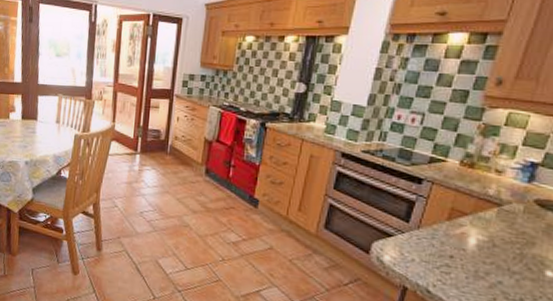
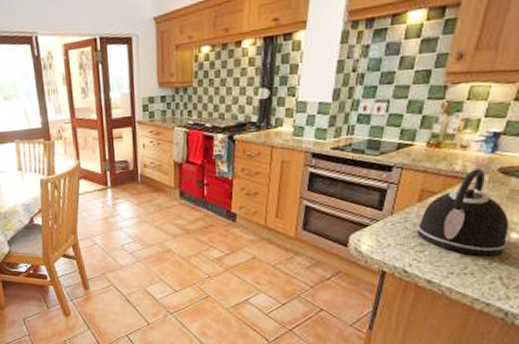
kettle: none [443,196,545,293] -> present [416,168,509,257]

